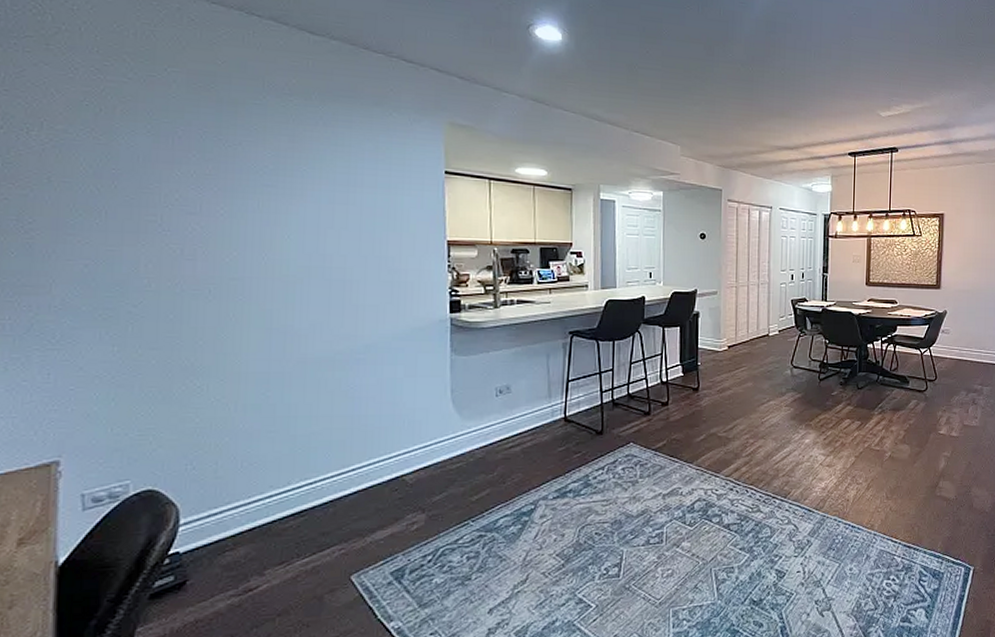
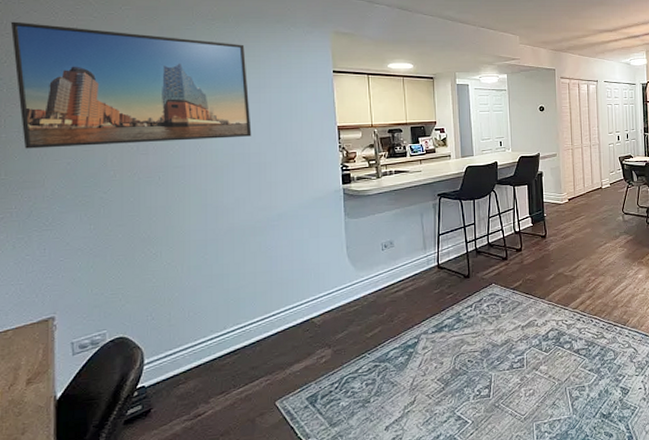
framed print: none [11,75,336,247] -> present [11,21,252,149]

